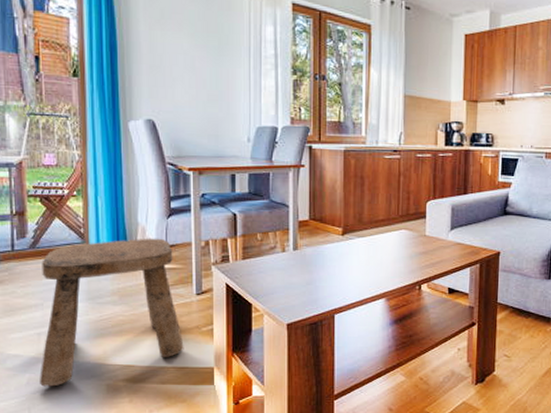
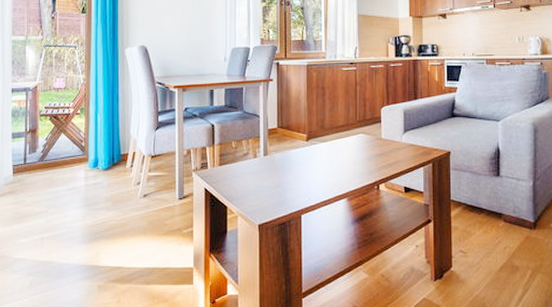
stool: present [40,238,184,387] -> none [41,148,167,288]

